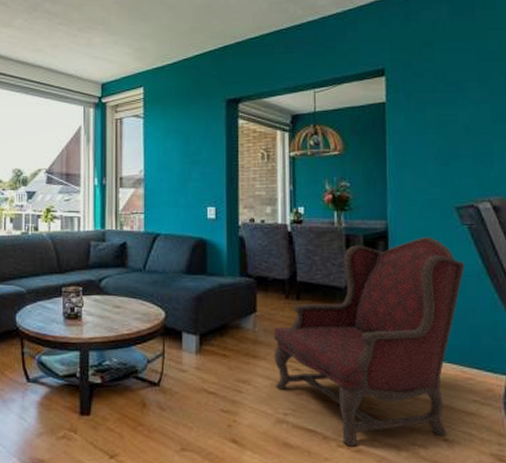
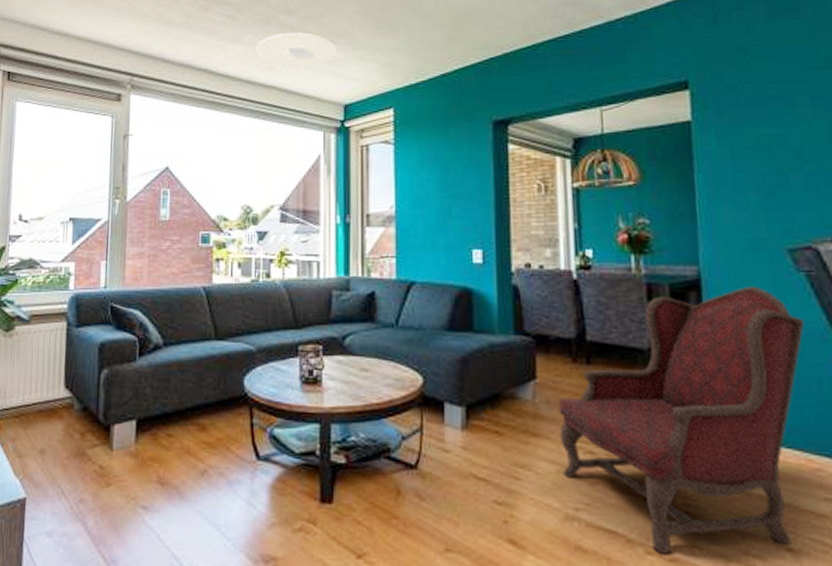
ceiling light: none [25,19,95,50] -> present [256,32,337,68]

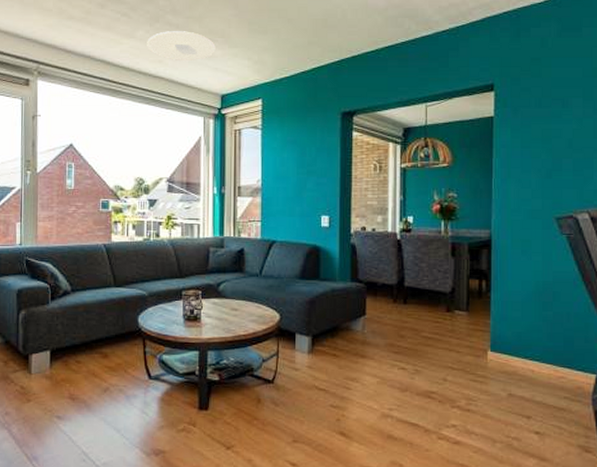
armchair: present [559,286,804,554] -> none [381,245,562,439]

